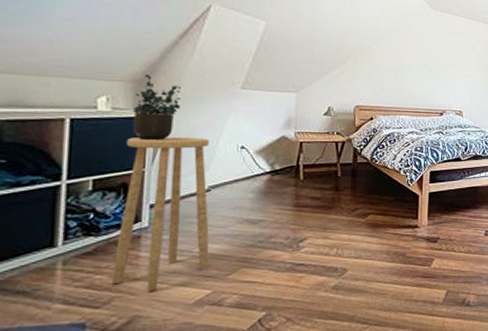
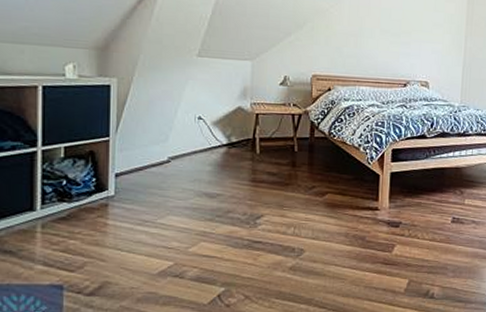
stool: present [112,136,209,291] -> none [84,105,171,259]
potted plant: present [131,74,182,141] -> none [96,41,141,110]

